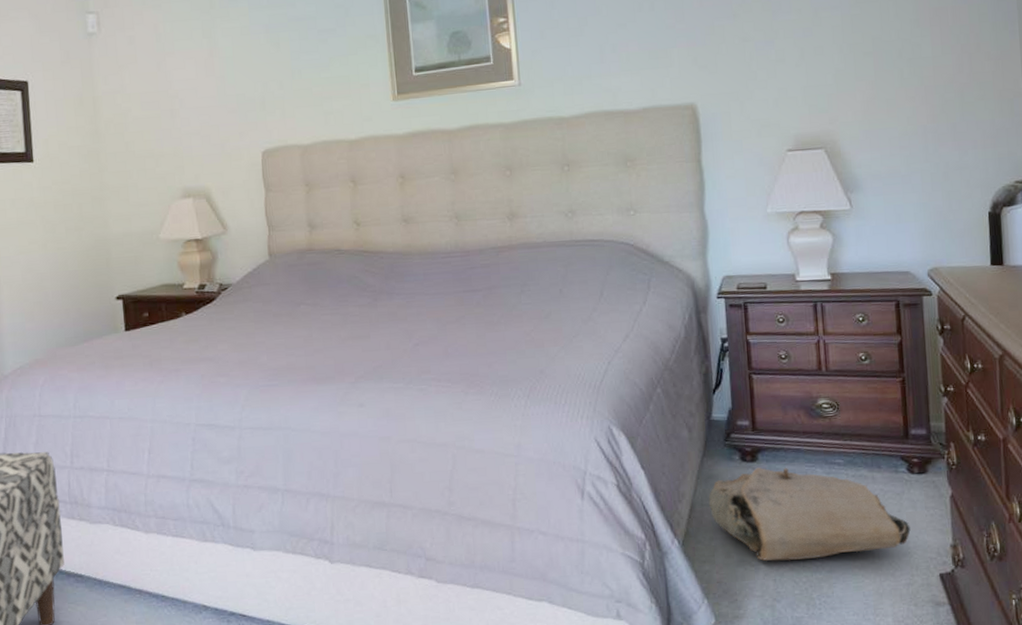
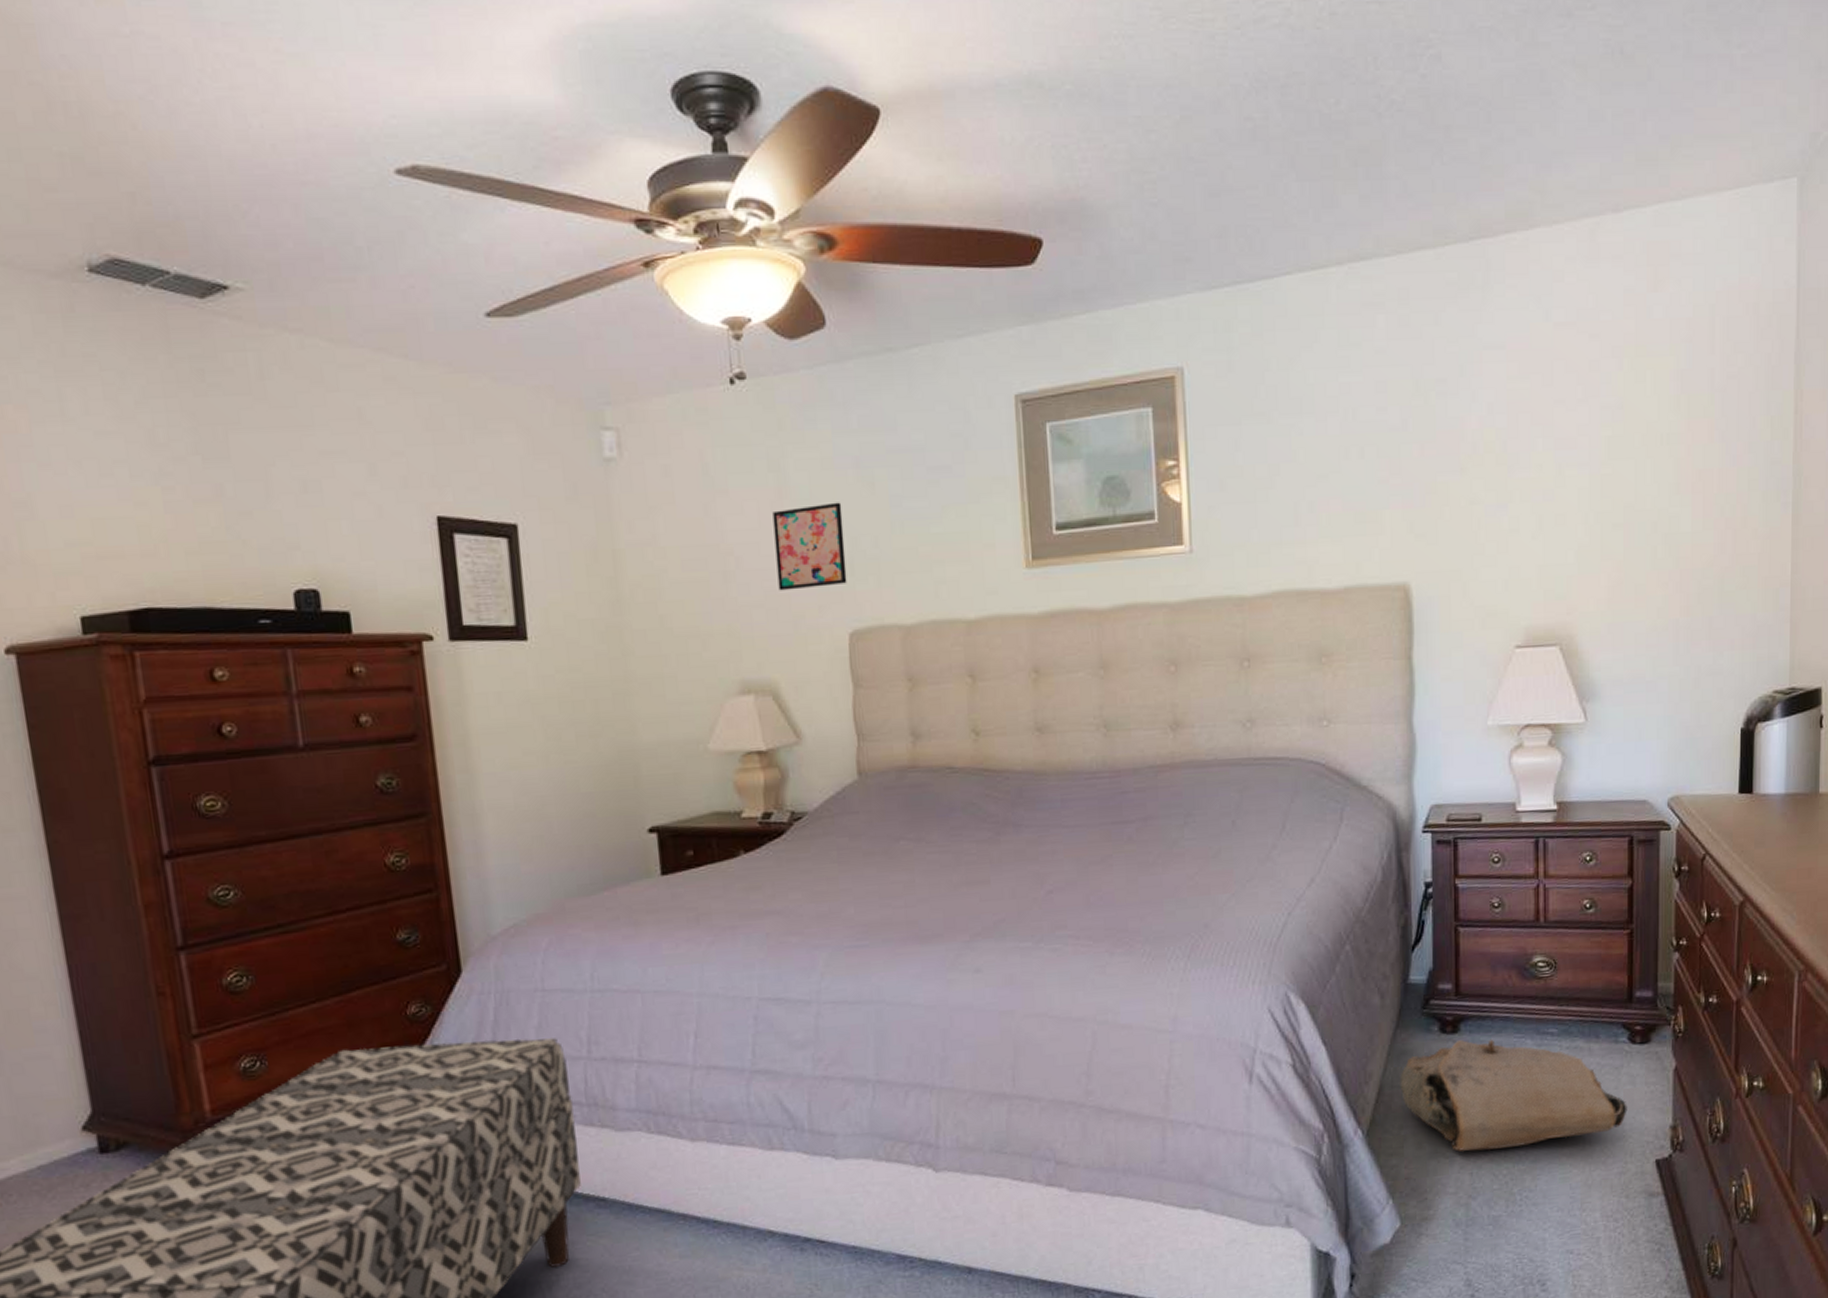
wall art: none [206,58,260,123] -> present [772,502,847,591]

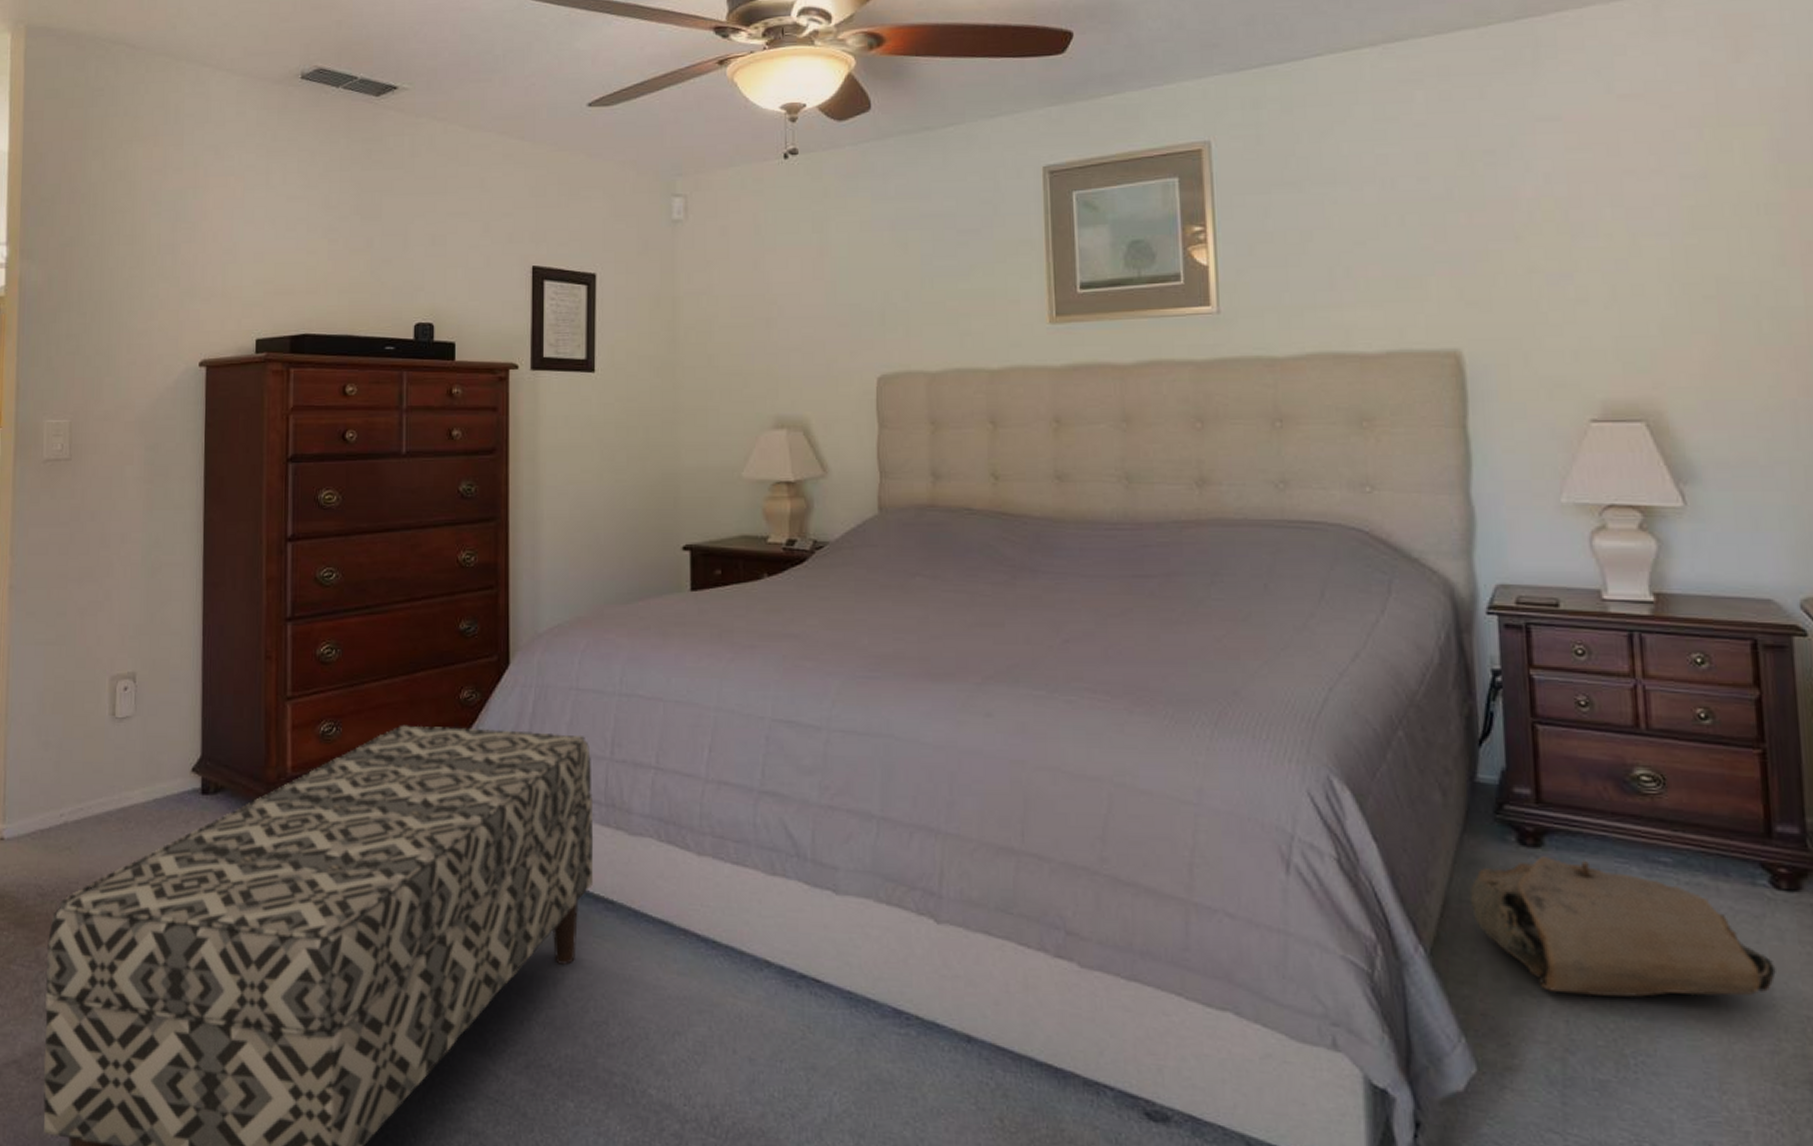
wall art: present [772,502,847,591] -> none [814,260,878,337]

